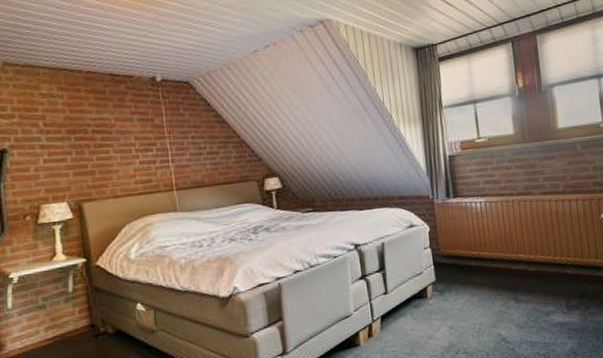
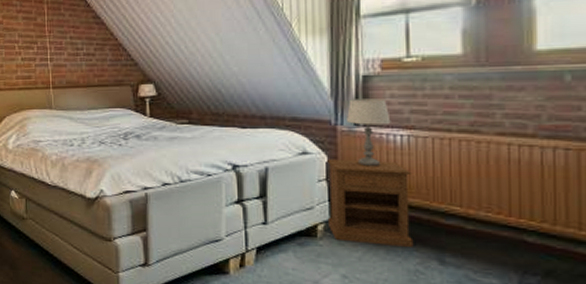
nightstand: none [429,224,497,297] -> present [327,159,414,248]
table lamp: none [440,174,472,232] -> present [347,99,391,167]

